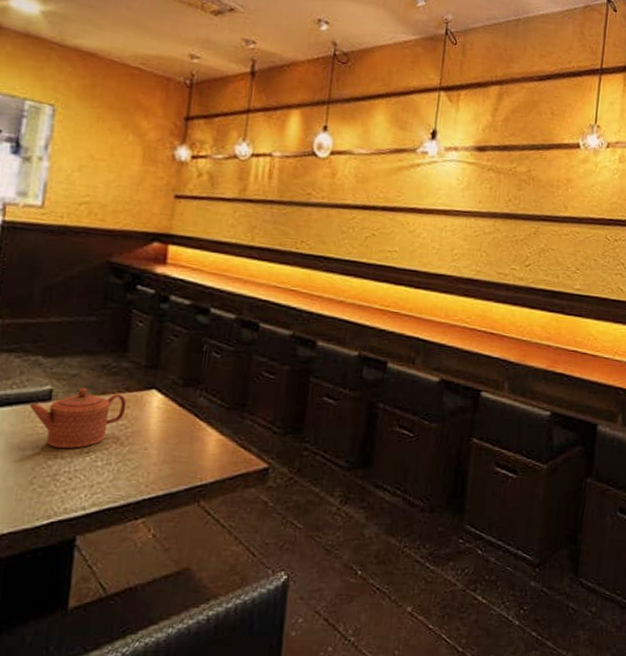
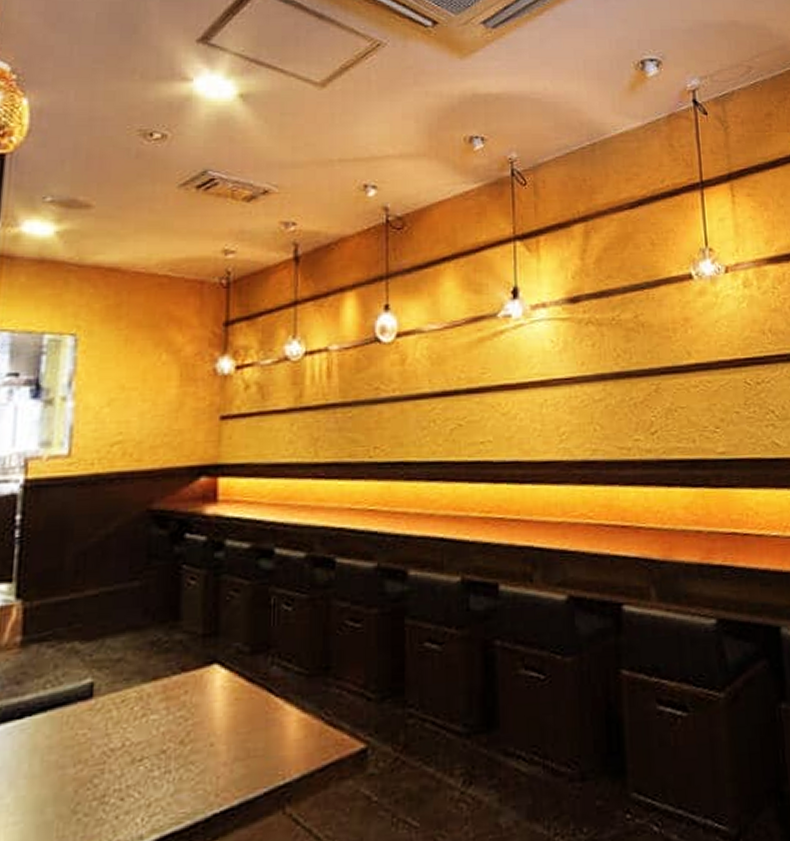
teapot: present [28,388,127,448] -> none [66,675,184,760]

